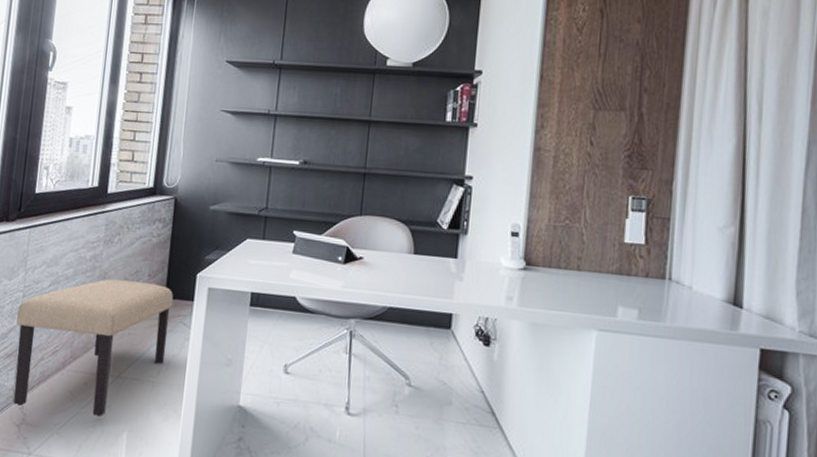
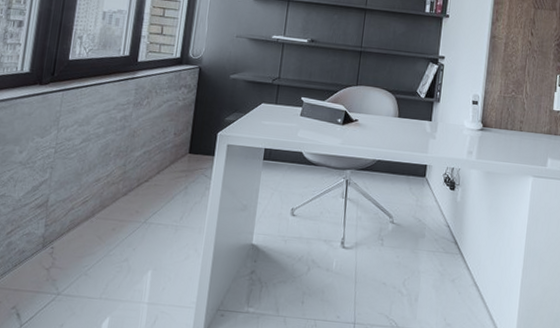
bench: present [13,279,173,418] -> none [43,137,196,259]

